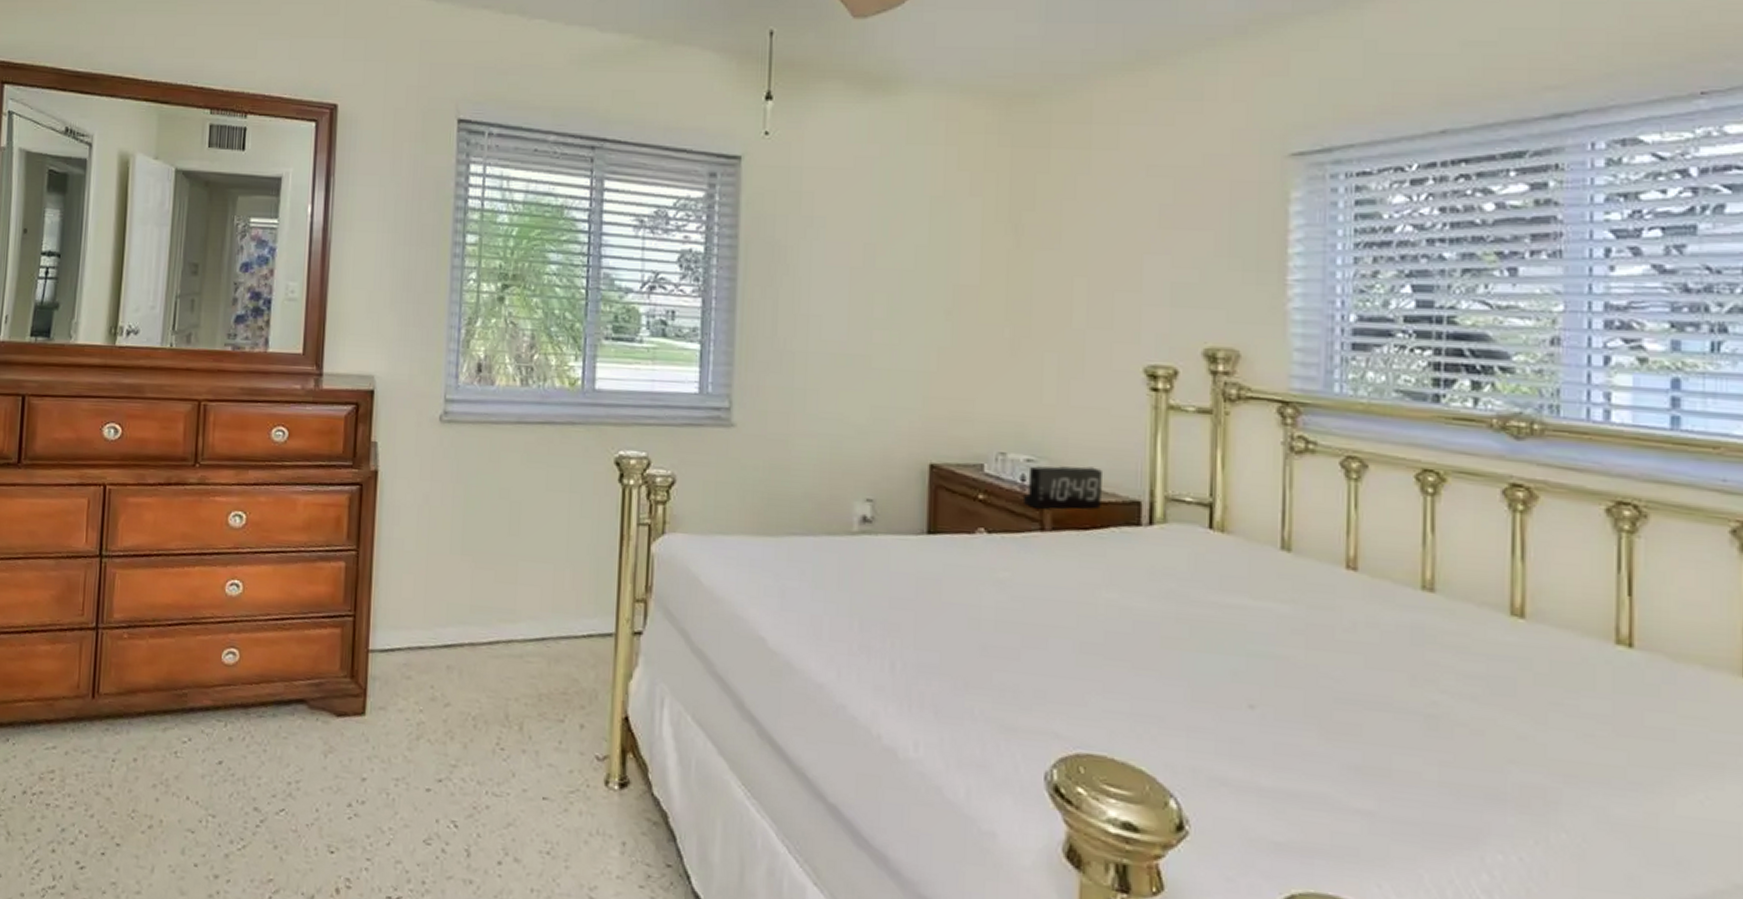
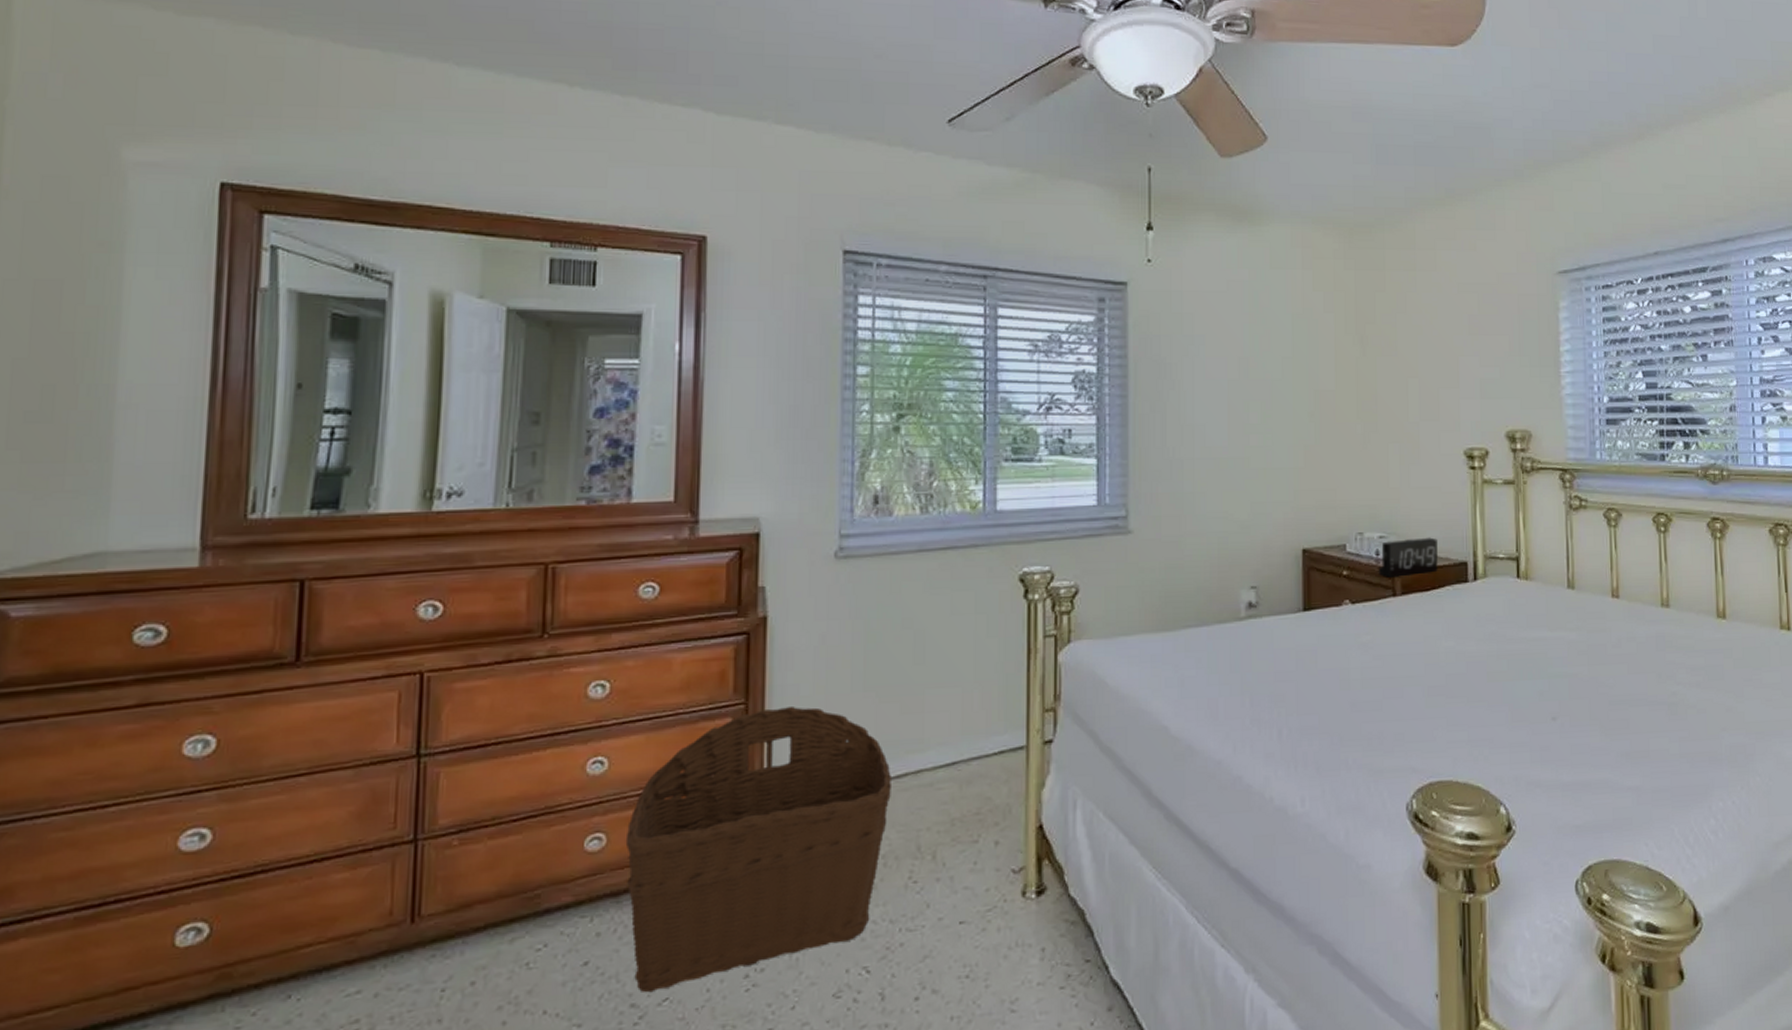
wicker basket: none [254,558,484,801] -> present [625,705,891,993]

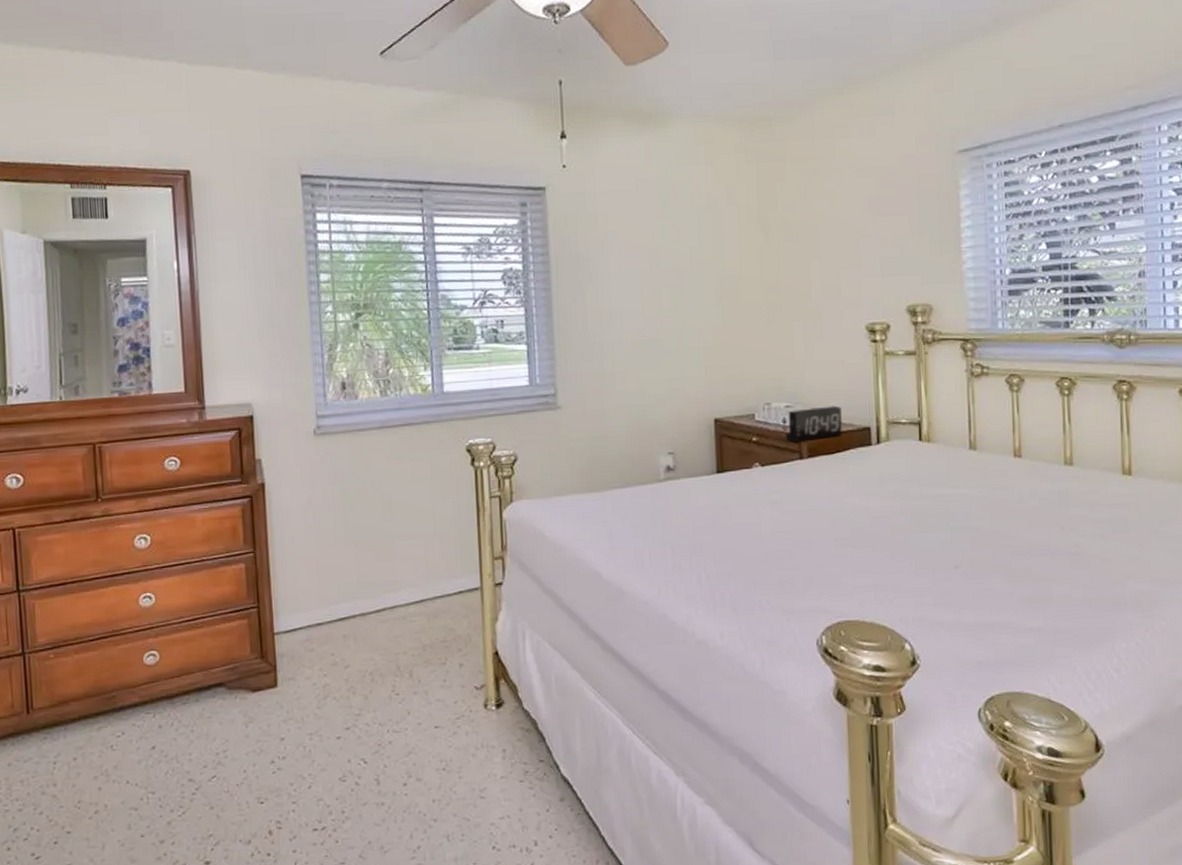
wicker basket: present [625,705,891,993] -> none [173,554,373,771]

